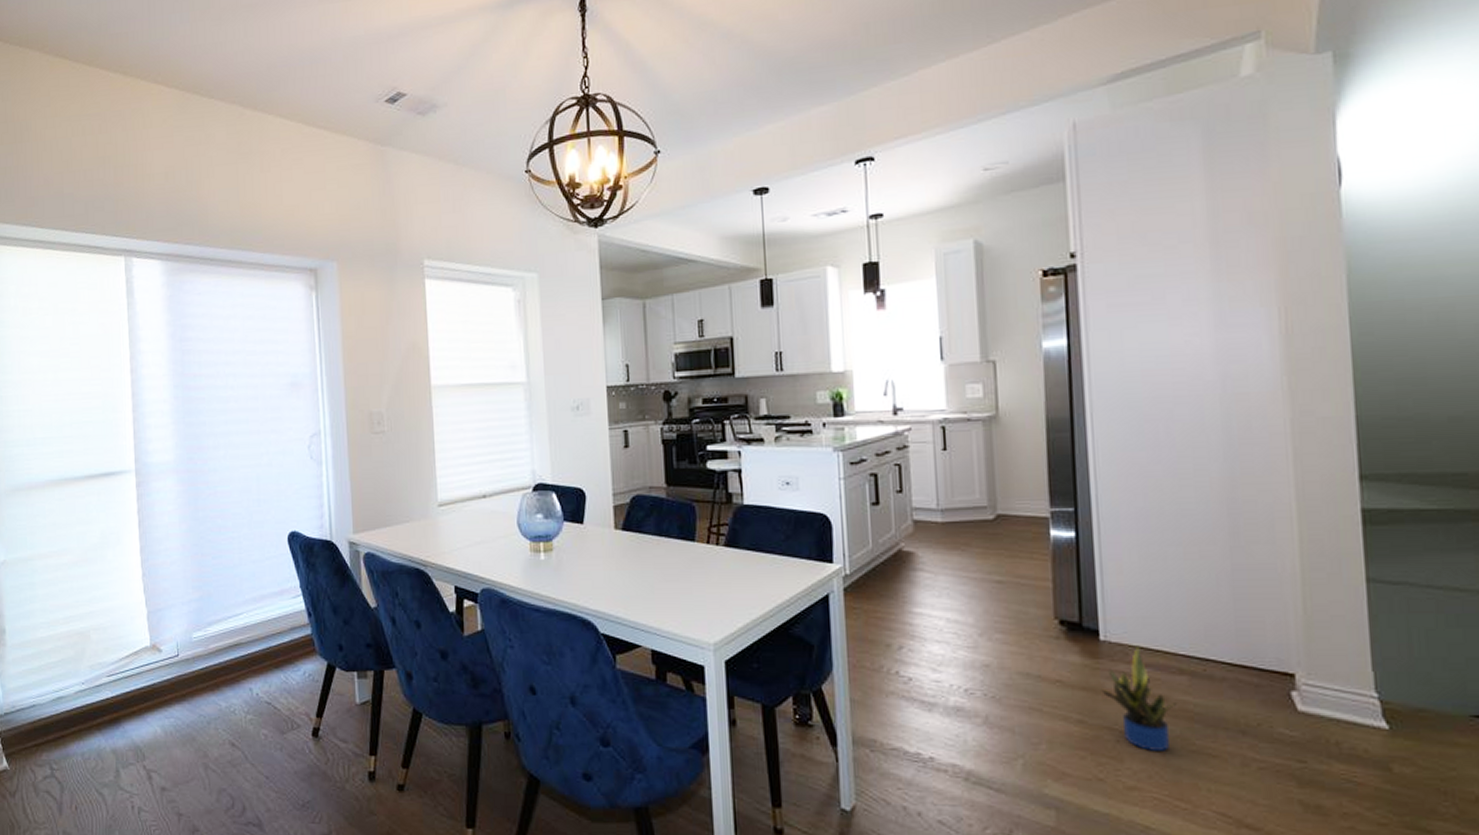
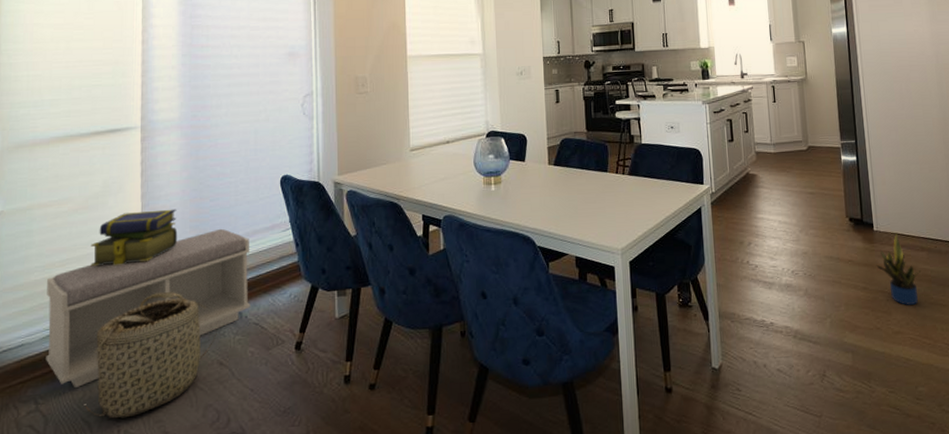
bench: none [53,591,261,757] -> present [46,228,250,389]
stack of books: none [93,566,181,626] -> present [90,209,178,267]
basket: none [98,660,227,794] -> present [85,292,217,419]

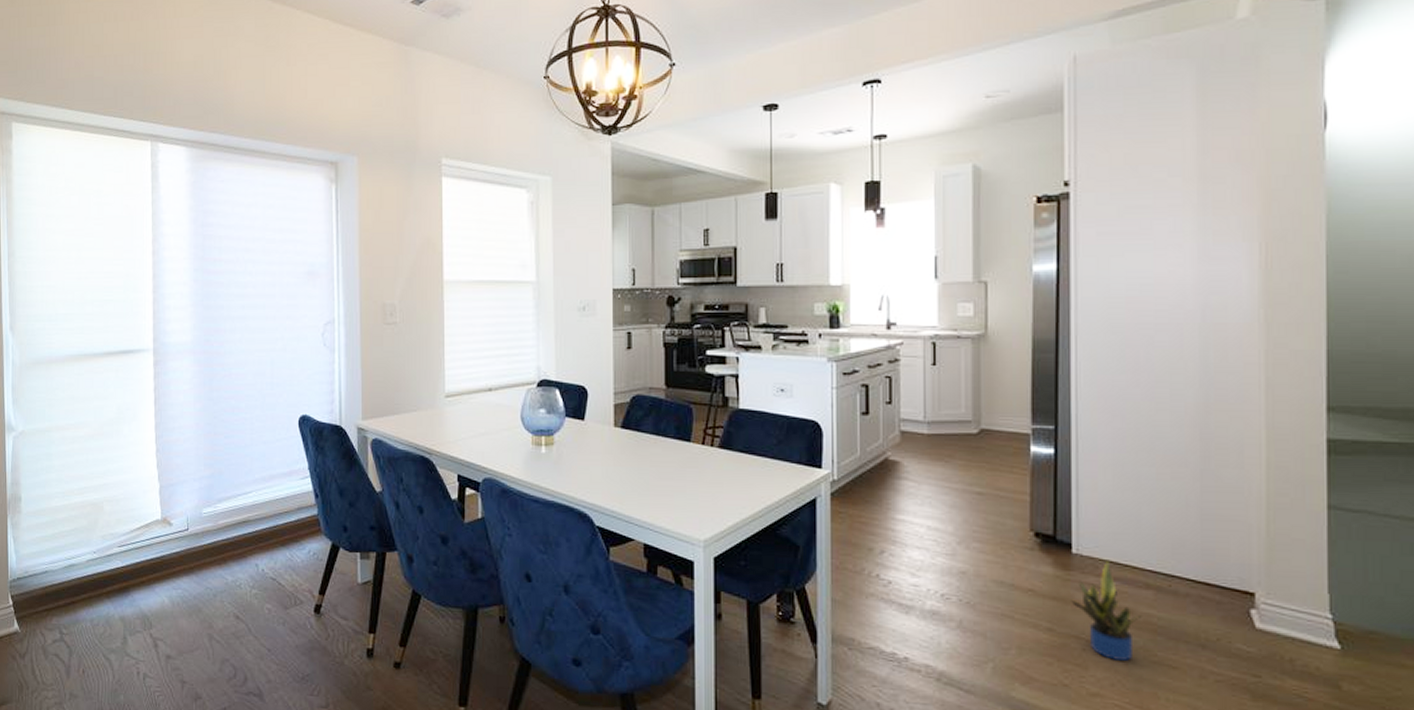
bench: present [46,228,250,389] -> none [67,469,267,623]
basket: present [85,292,217,419] -> none [106,533,233,661]
stack of books: present [90,209,178,267] -> none [107,443,192,499]

